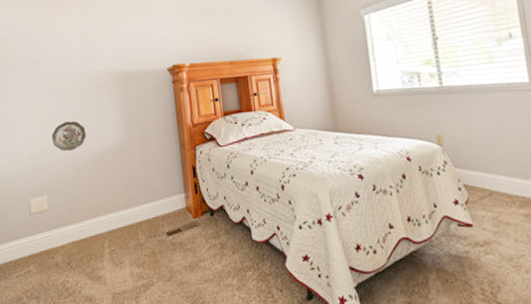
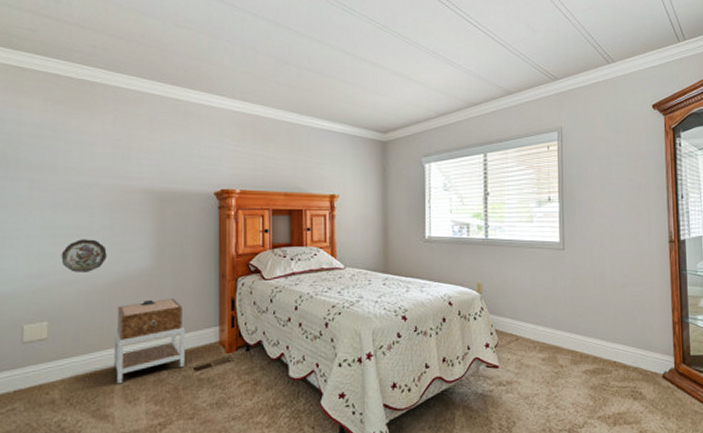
nightstand: none [98,169,159,249] -> present [114,298,185,384]

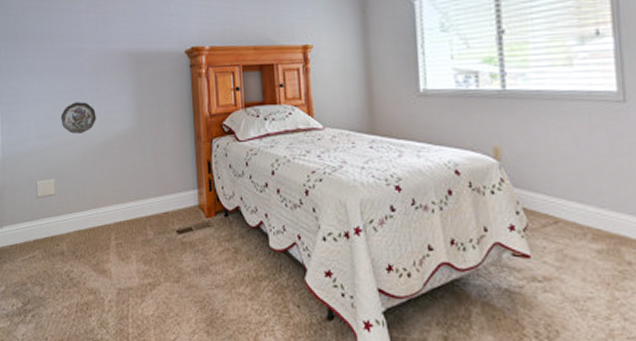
nightstand: present [114,298,185,384] -> none [107,159,168,241]

